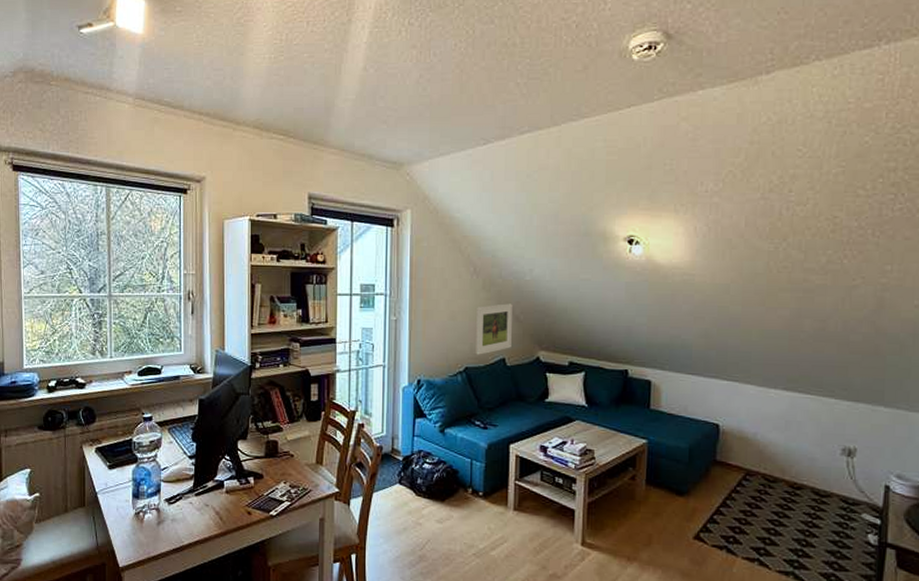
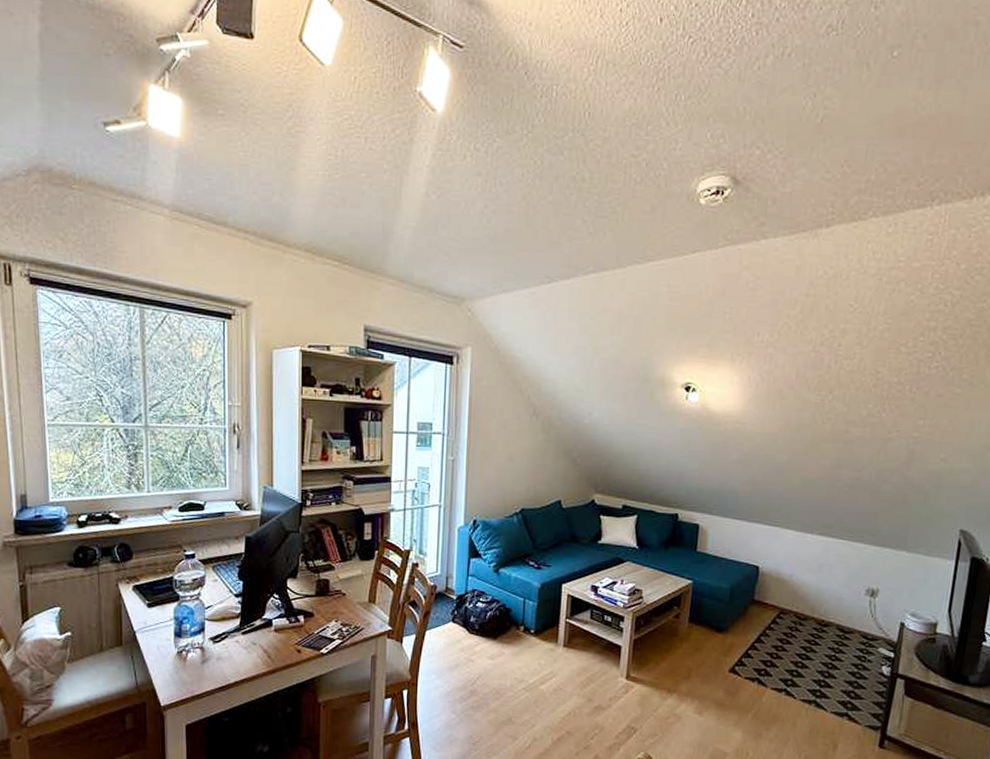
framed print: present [476,303,512,355] -> none [532,446,570,497]

